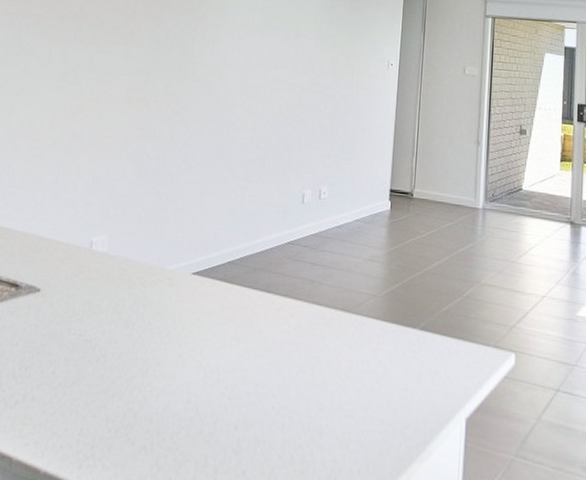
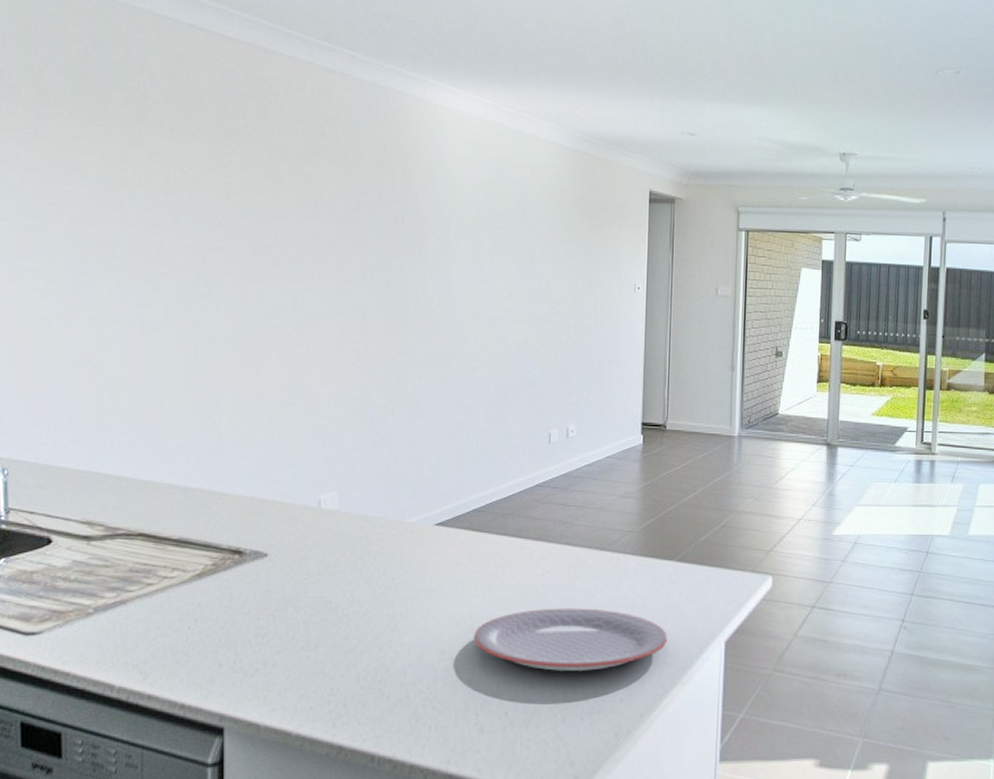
plate: none [218,366,408,436] -> present [473,608,667,671]

